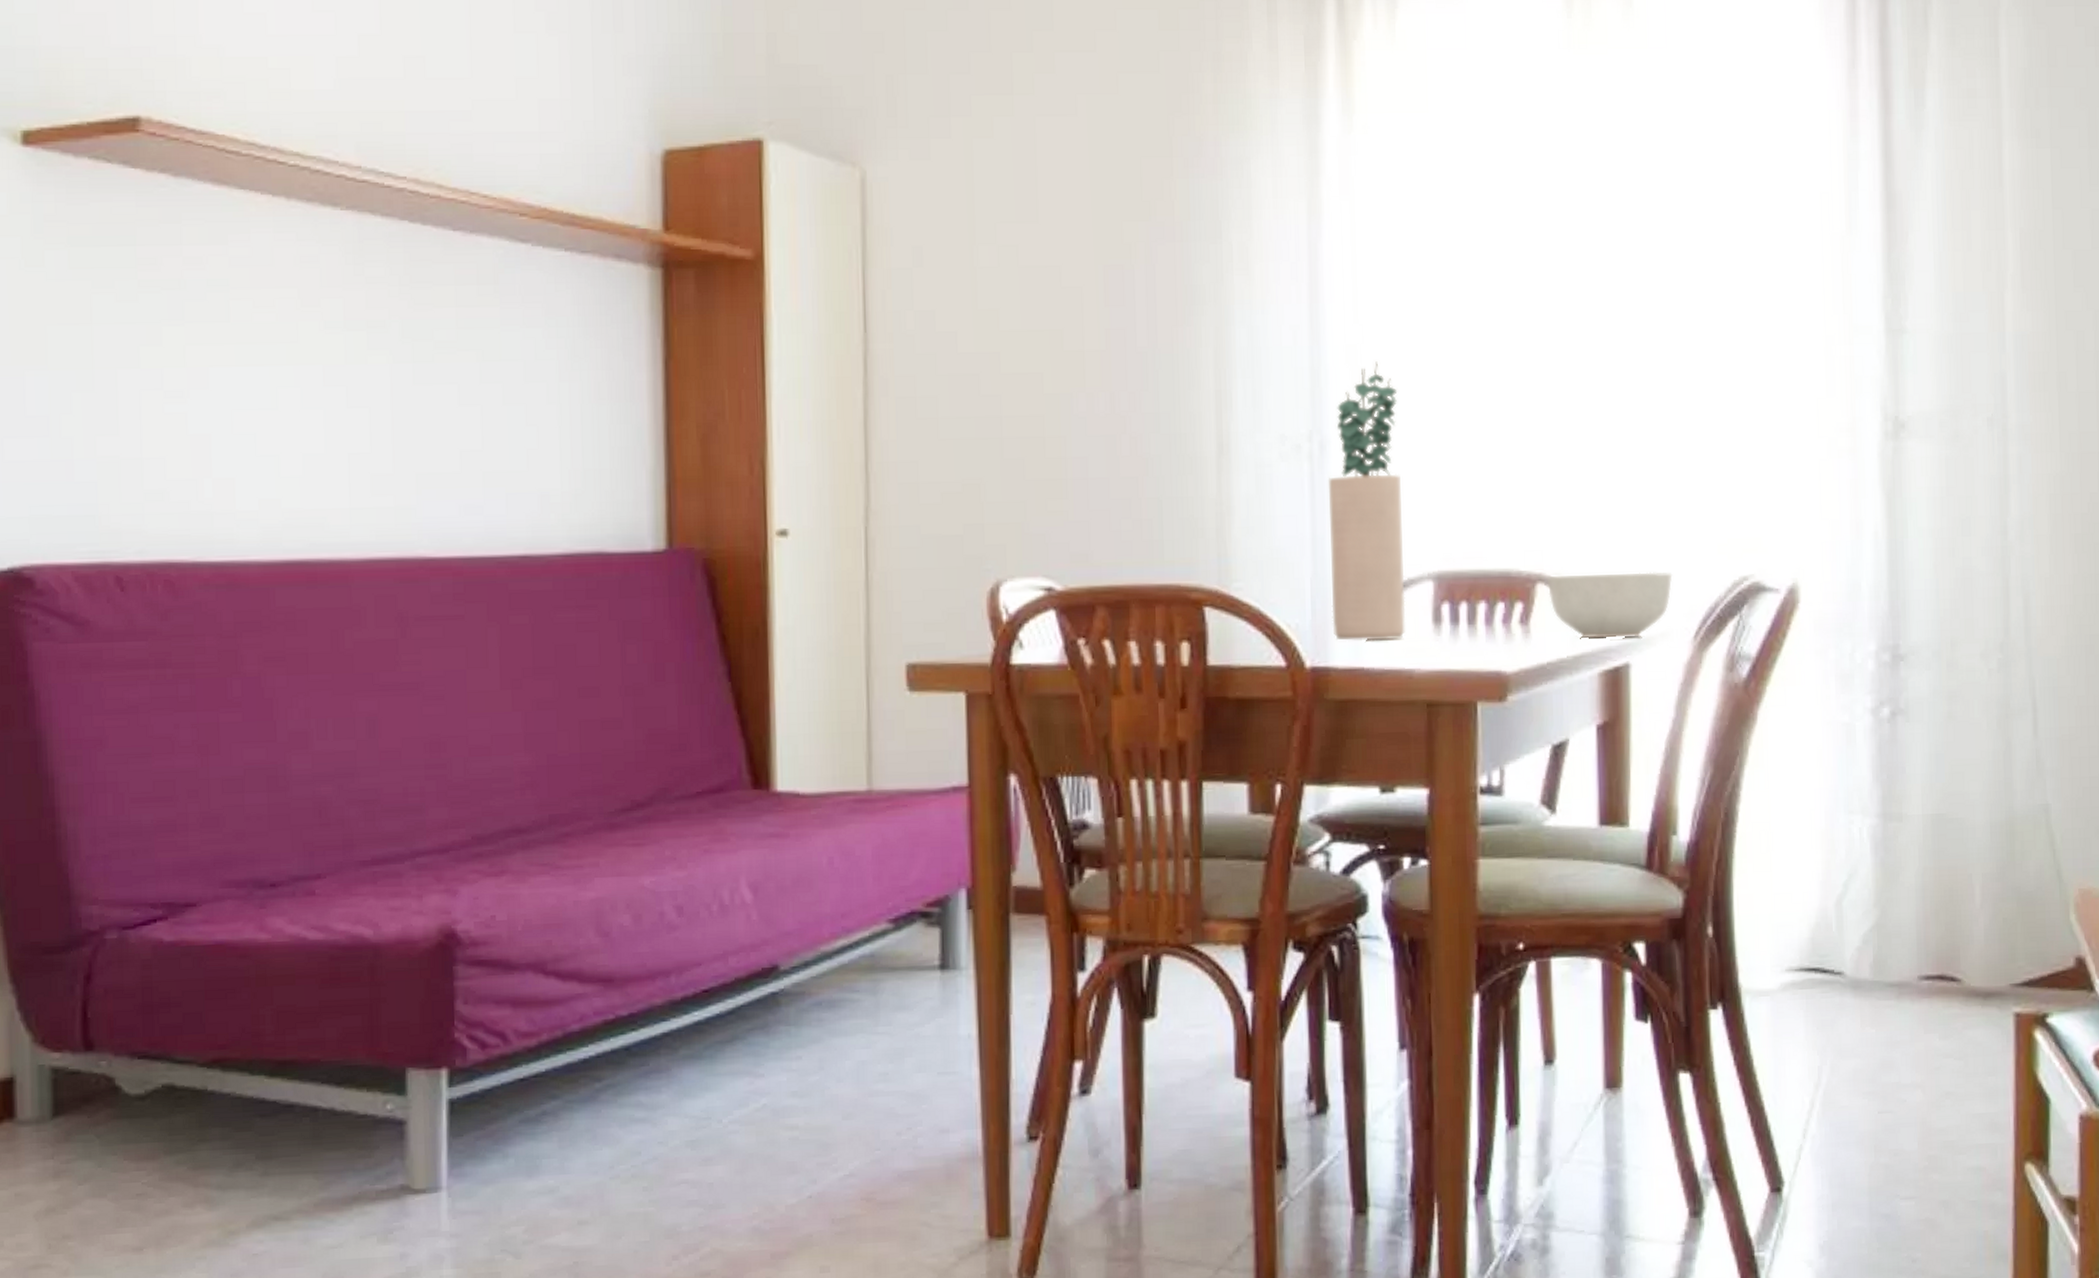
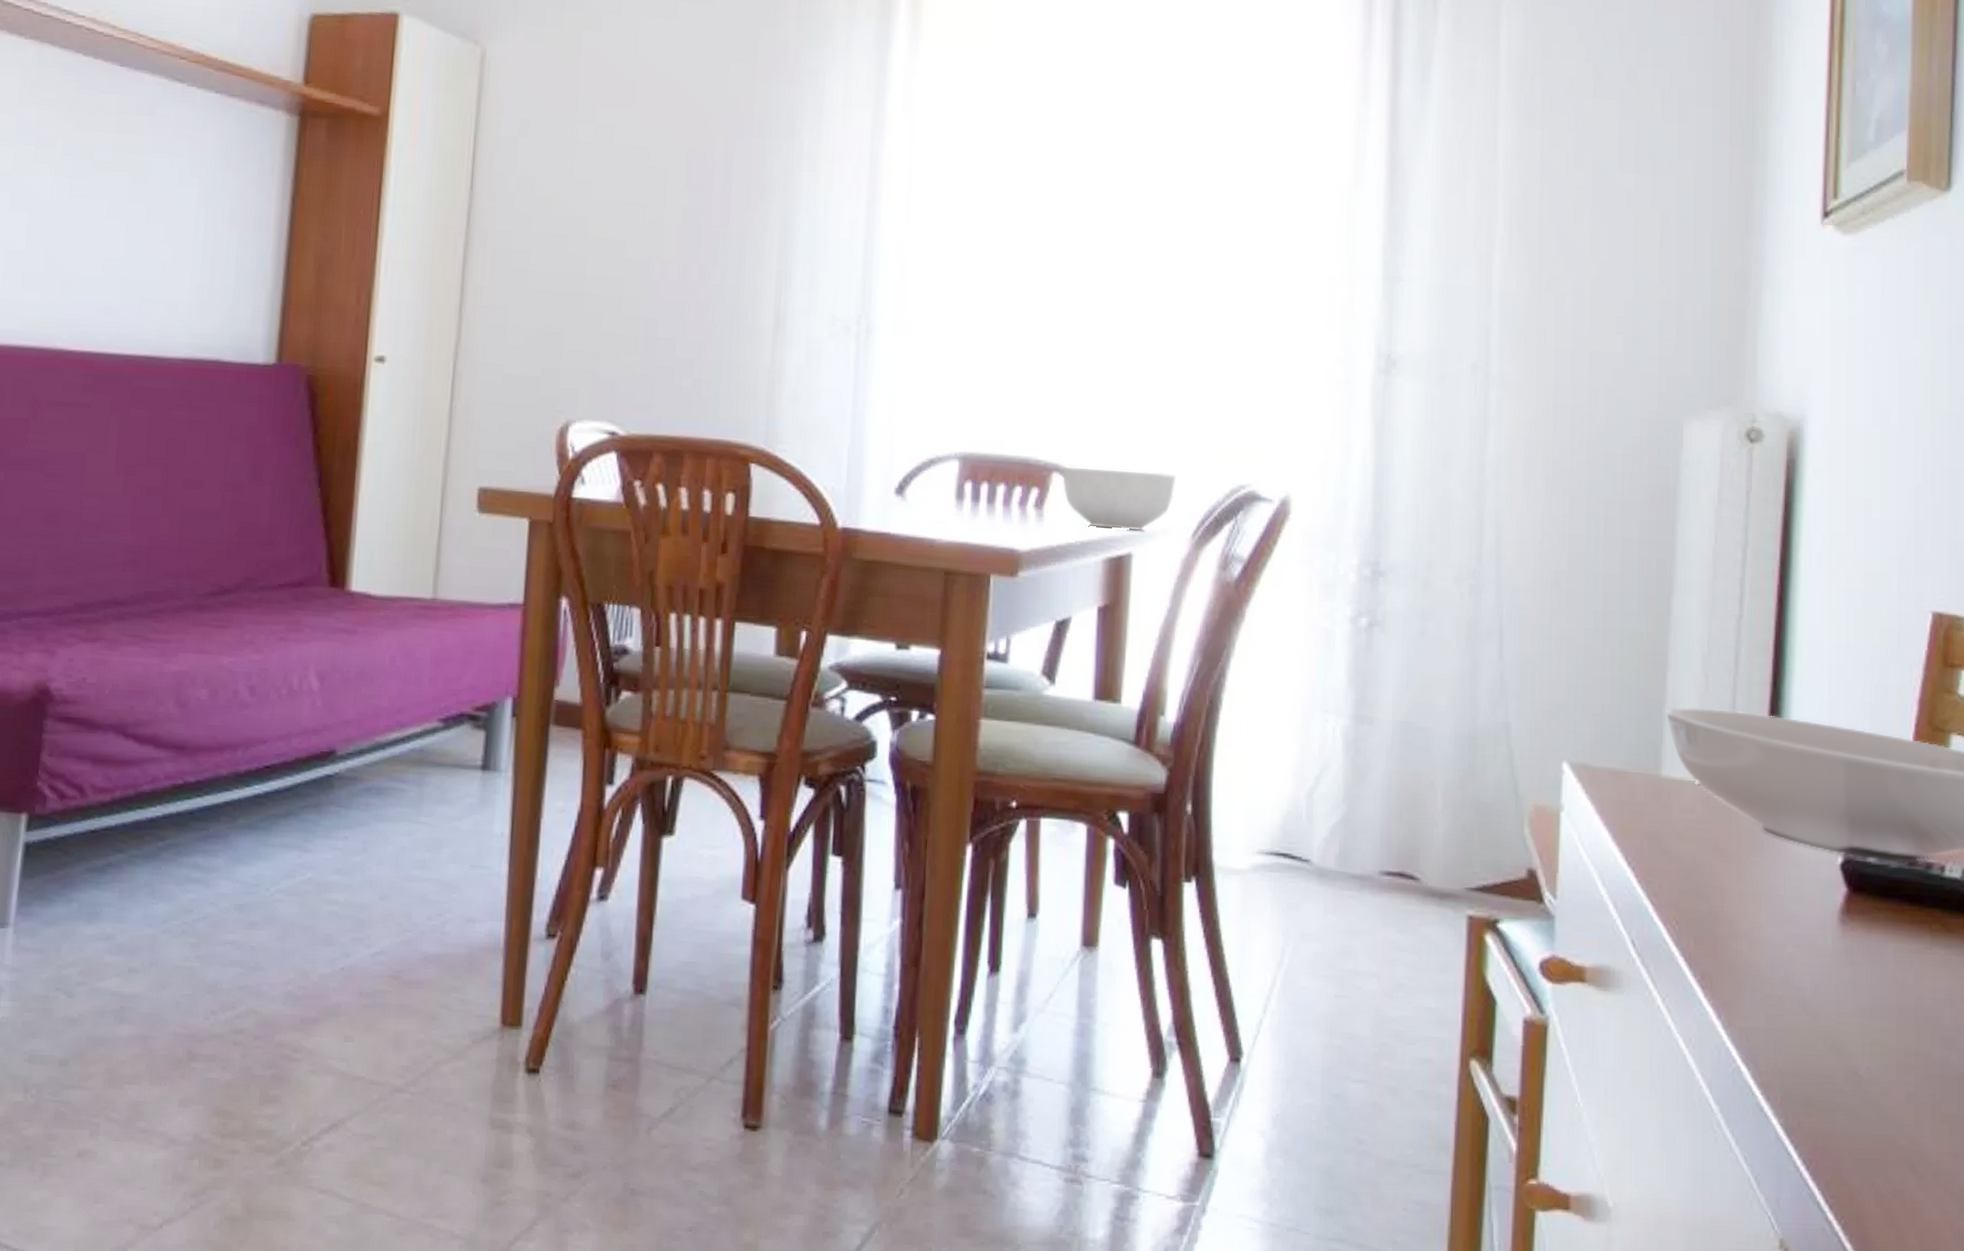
vase: present [1328,361,1406,641] -> none [864,259,940,511]

